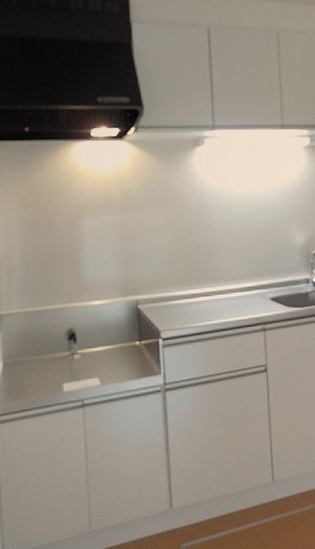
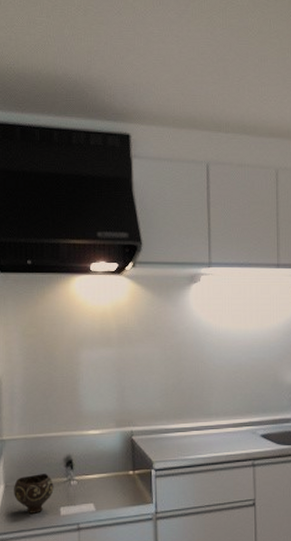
bowl: none [13,349,56,392] -> present [14,474,54,514]

